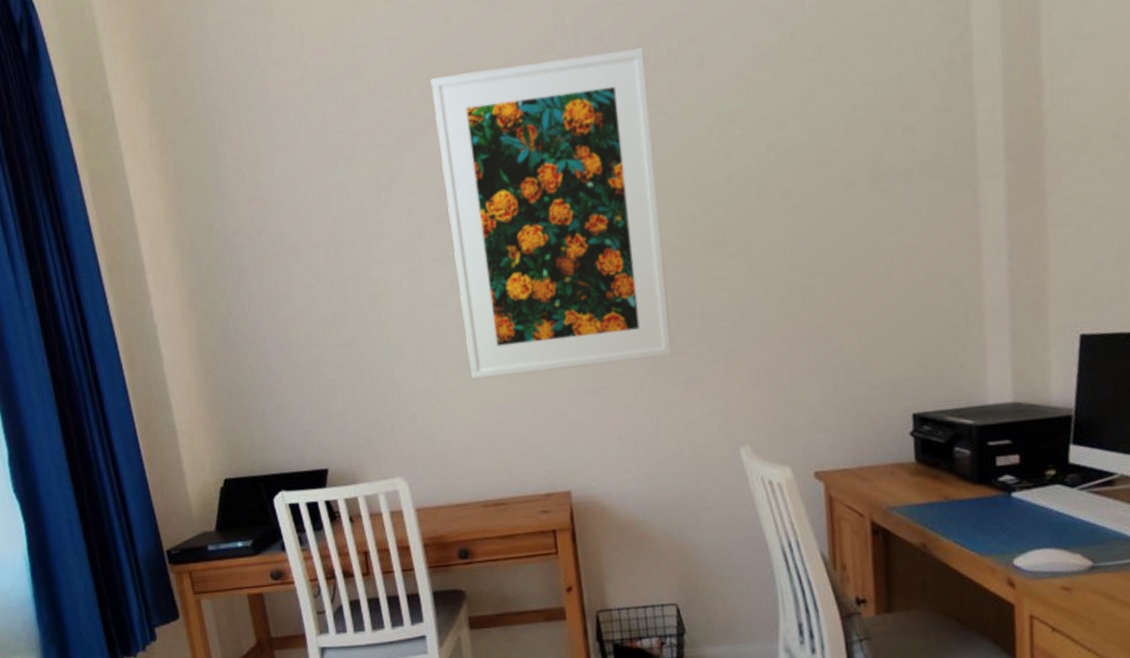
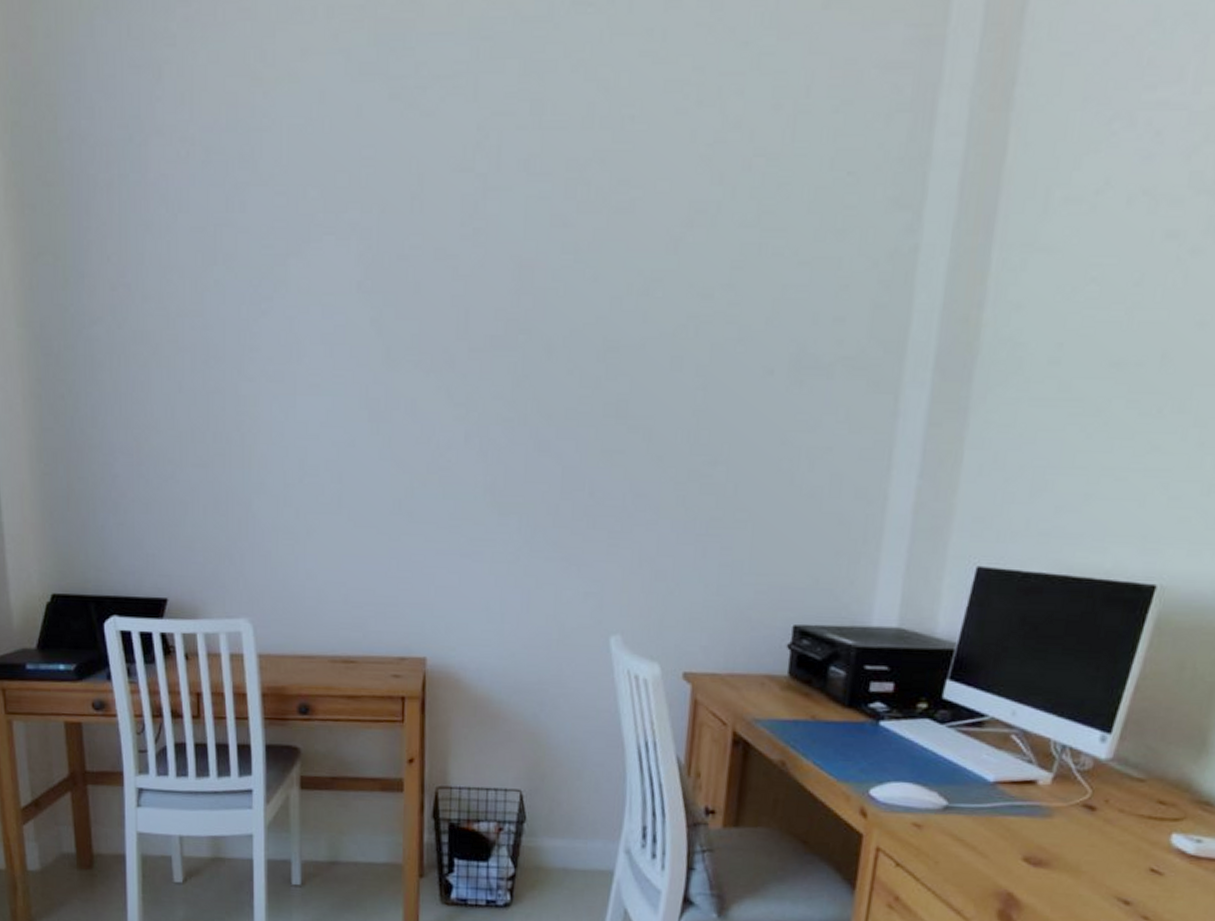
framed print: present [430,48,672,380] -> none [331,180,571,528]

